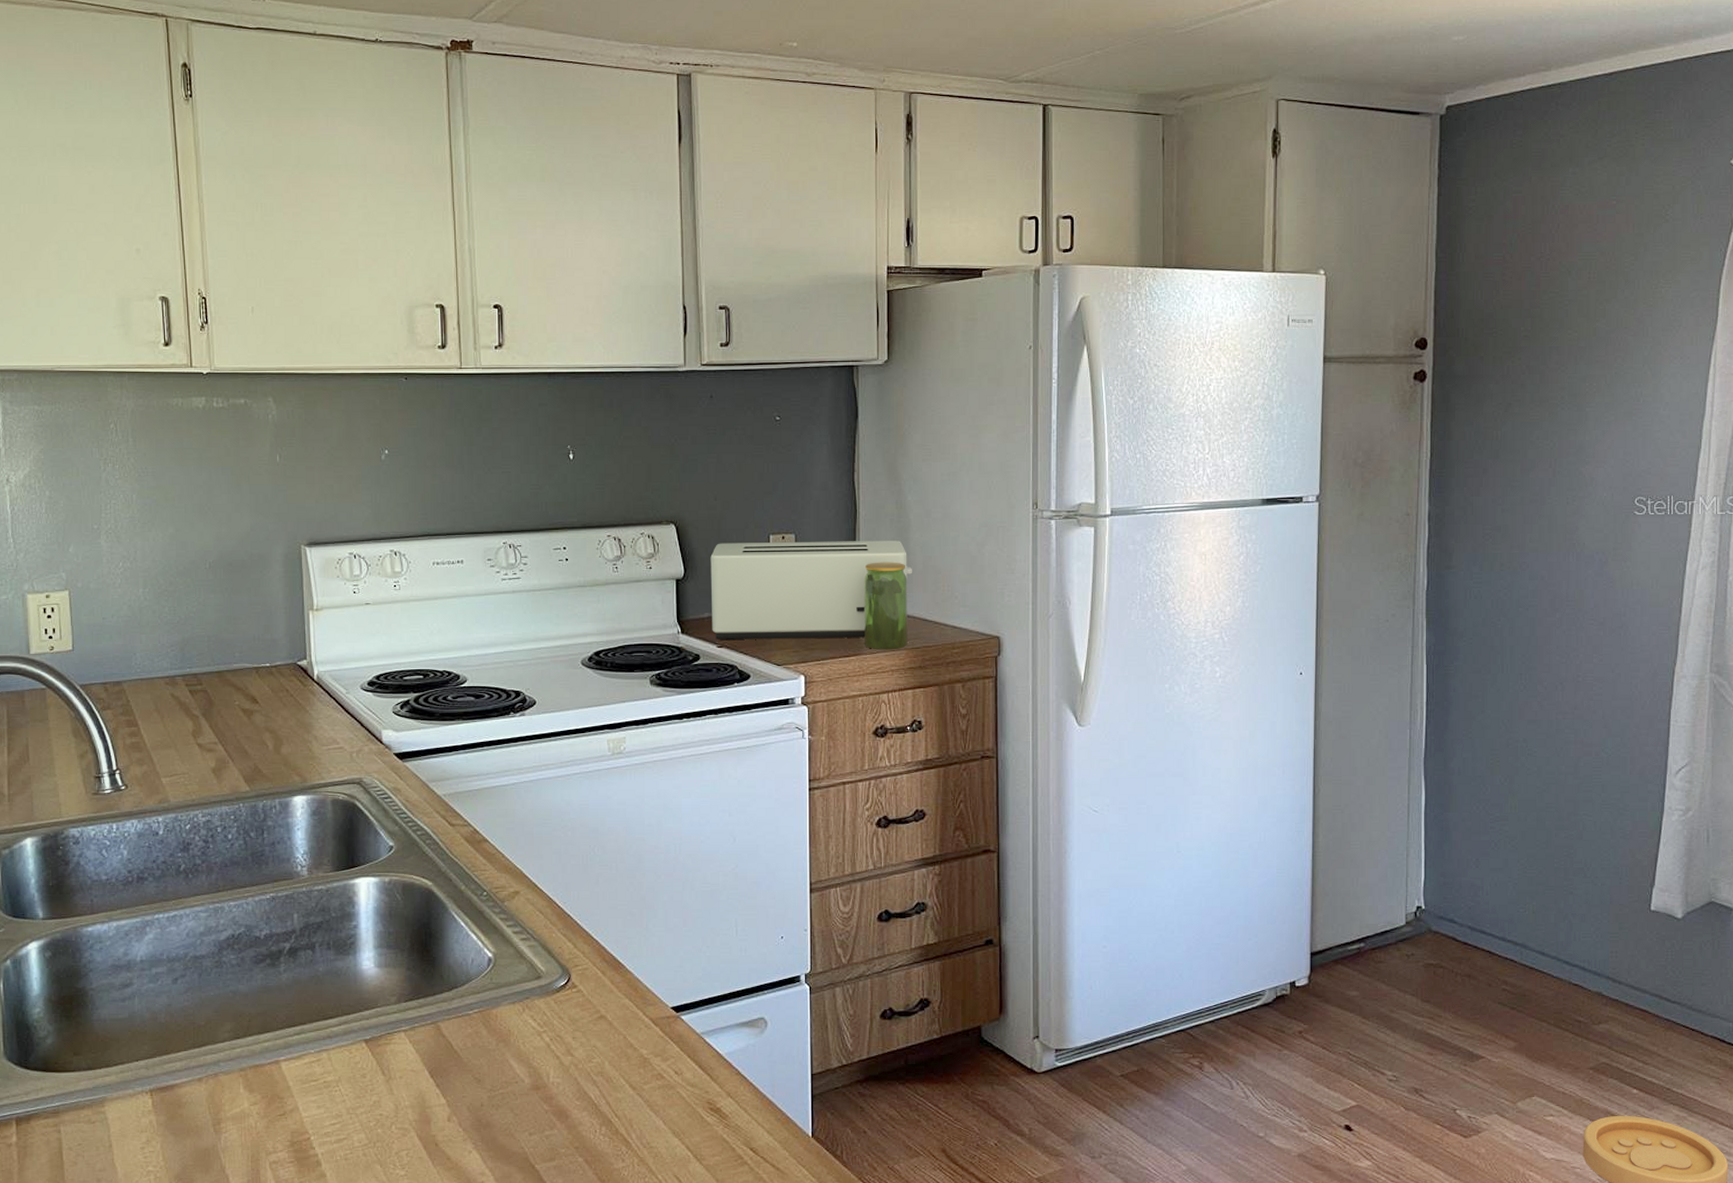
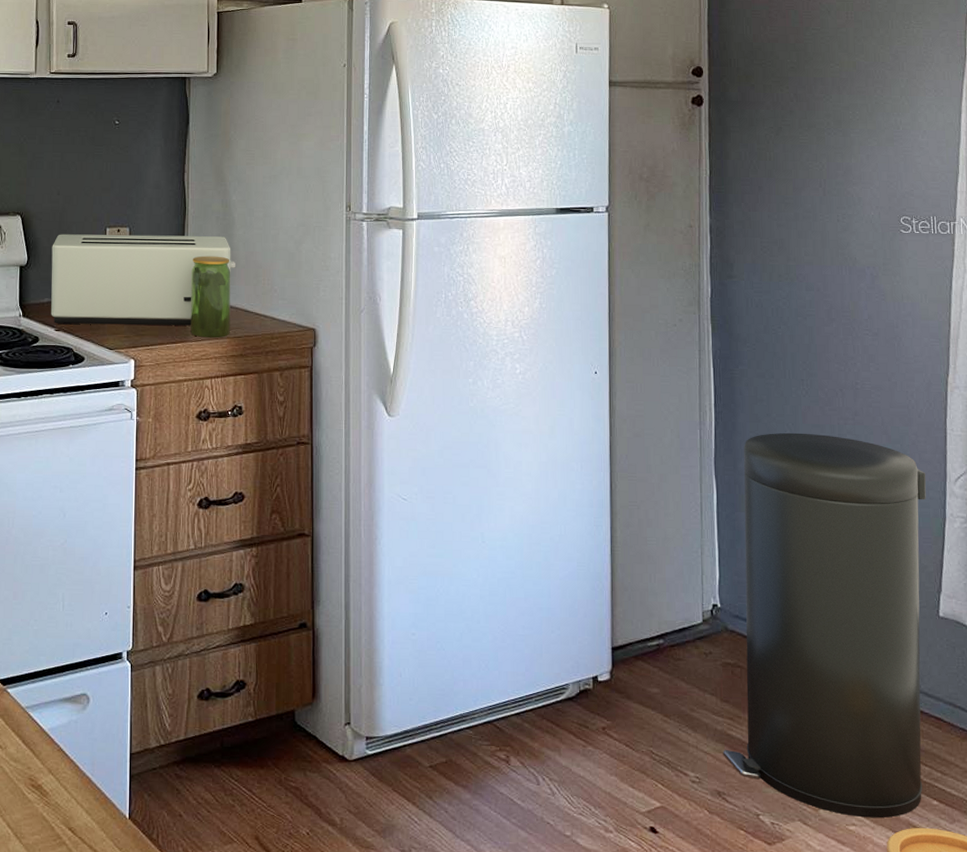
pedal bin: none [1421,729,1646,1108] -> present [723,432,926,818]

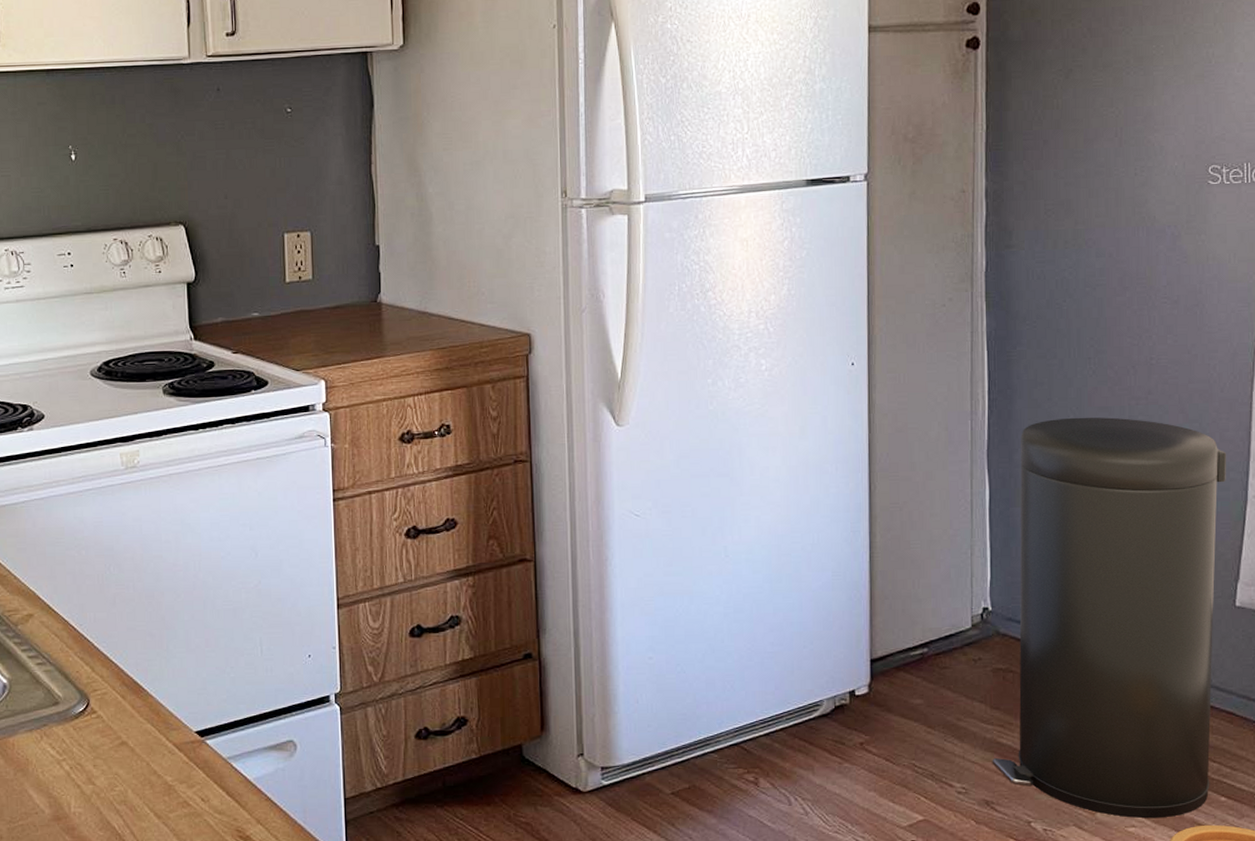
toaster: present [51,234,236,326] -> none [222,235,437,346]
jar: present [190,256,231,338] -> none [384,258,433,352]

